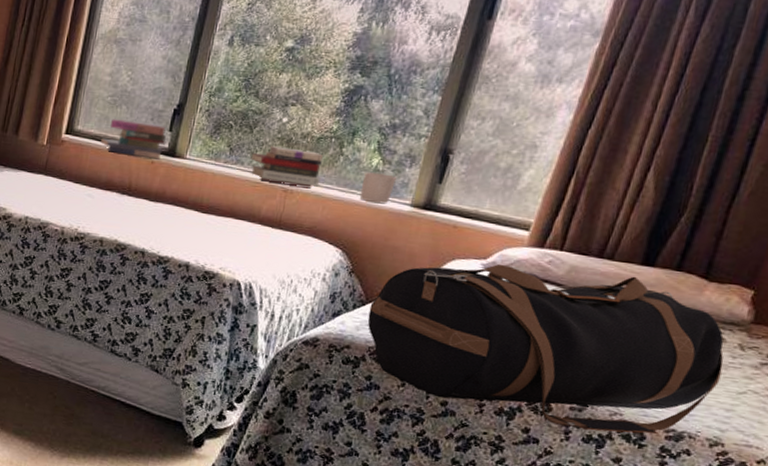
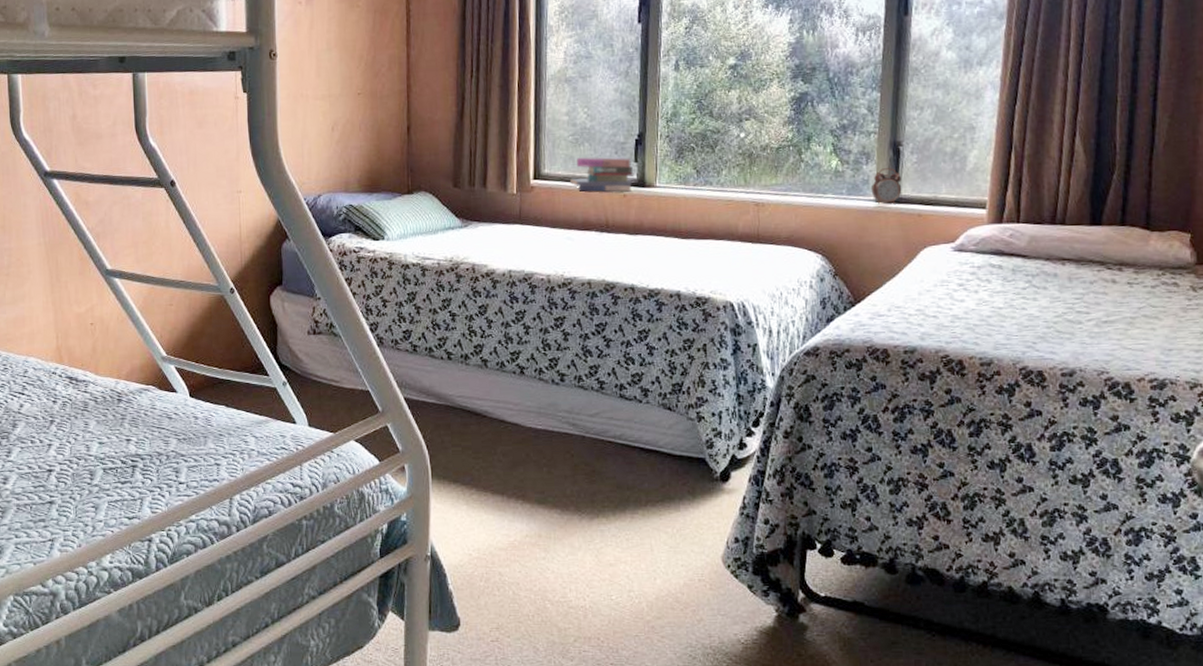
books: present [250,146,323,189] -> none [717,161,787,199]
mug: present [359,172,397,204] -> none [826,174,857,204]
duffel bag: present [367,264,724,435] -> none [859,237,1183,394]
alarm clock: none [408,174,445,212] -> present [871,168,902,205]

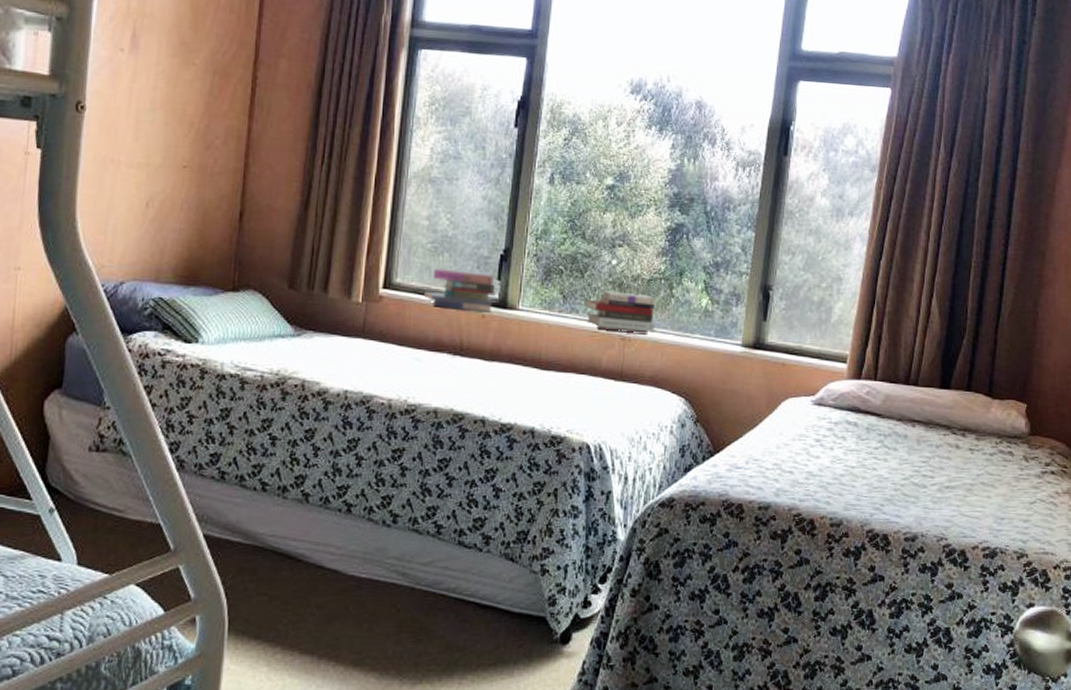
books: none [717,161,787,199] -> present [585,291,655,335]
alarm clock: present [871,168,902,205] -> none [738,312,769,351]

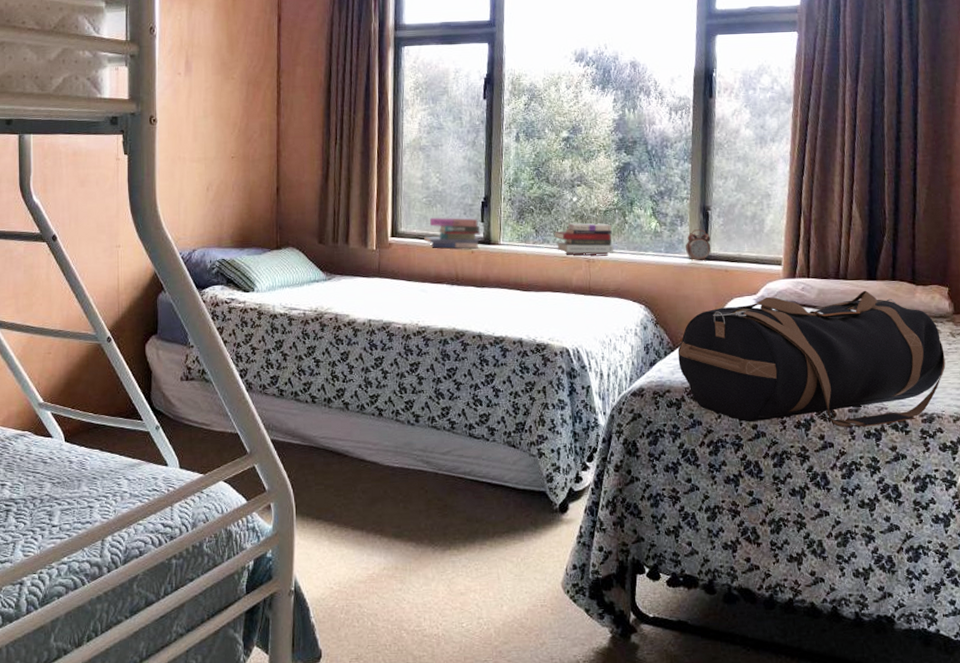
duffel bag: none [718,399,1015,559] -> present [677,290,946,428]
alarm clock: none [738,312,769,351] -> present [685,229,711,262]

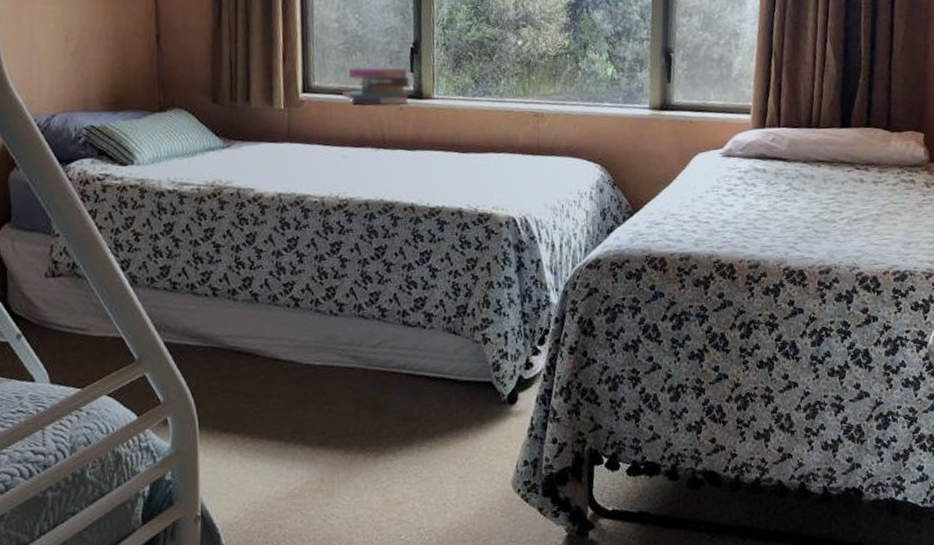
books: present [554,222,614,256] -> none [496,70,566,109]
duffel bag: present [677,290,946,428] -> none [637,139,920,292]
alarm clock: present [685,229,711,262] -> none [645,75,674,113]

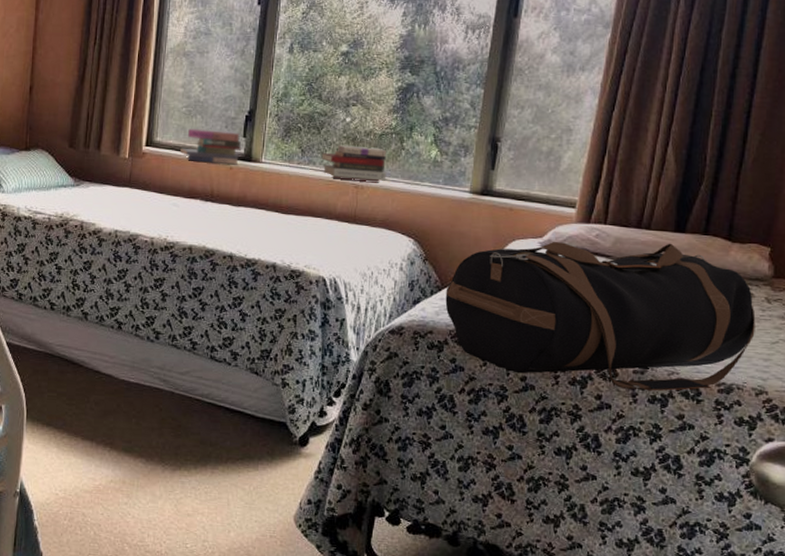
books: none [496,70,566,109] -> present [321,145,387,183]
duffel bag: none [637,139,920,292] -> present [445,241,756,392]

